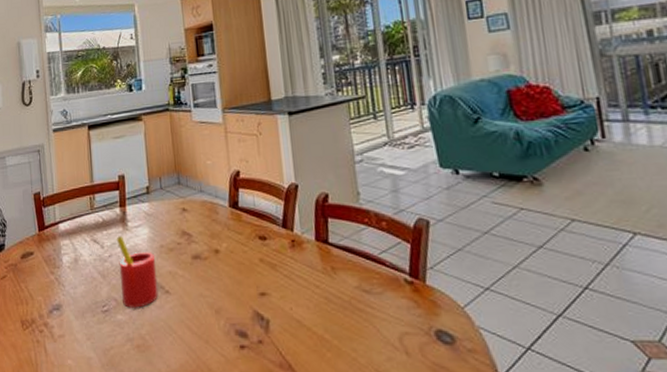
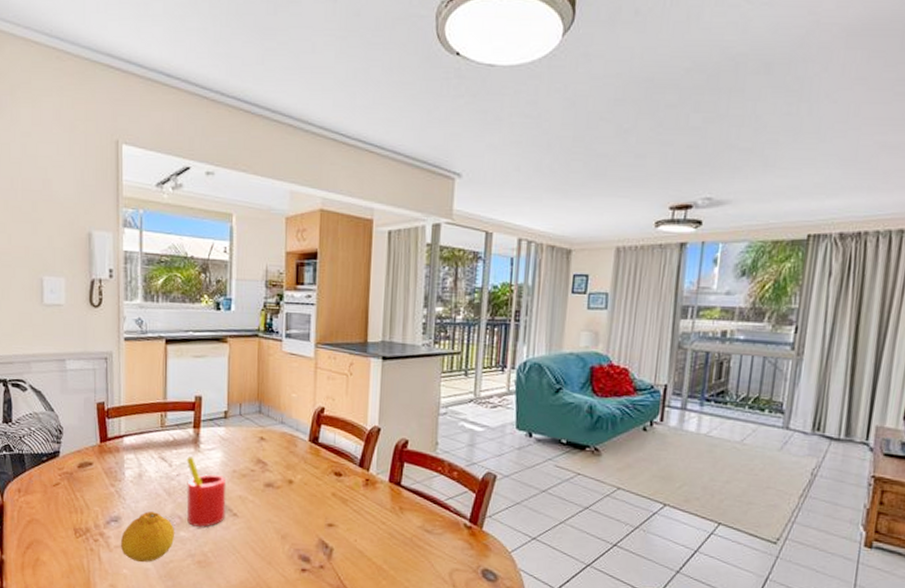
fruit: none [63,295,112,352] -> present [120,510,174,563]

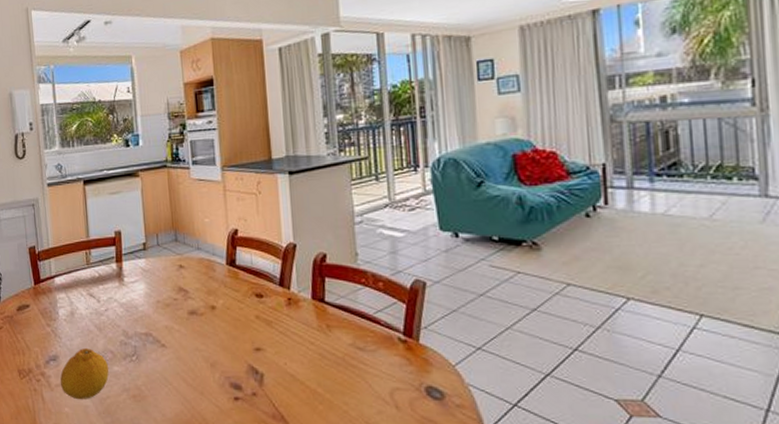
straw: present [186,457,227,527] -> none [112,291,155,360]

